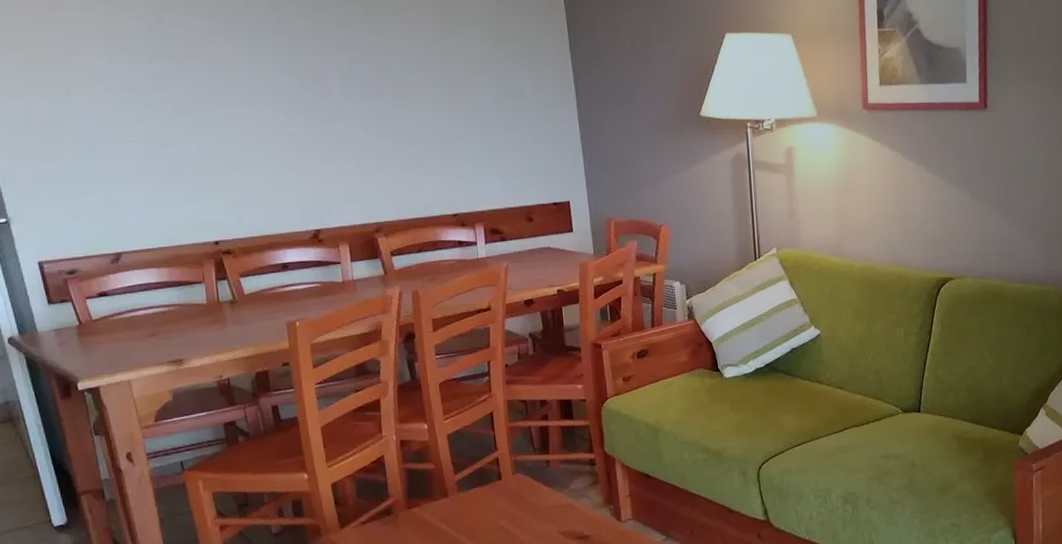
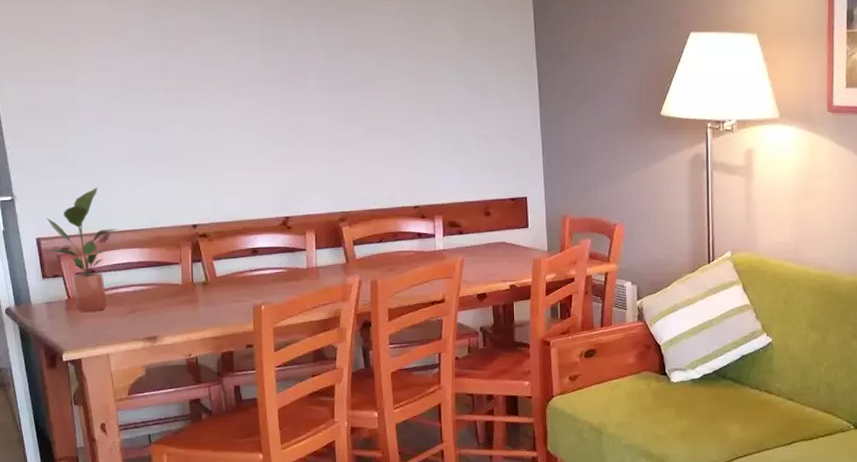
potted plant: none [48,206,131,338] -> present [46,188,118,312]

